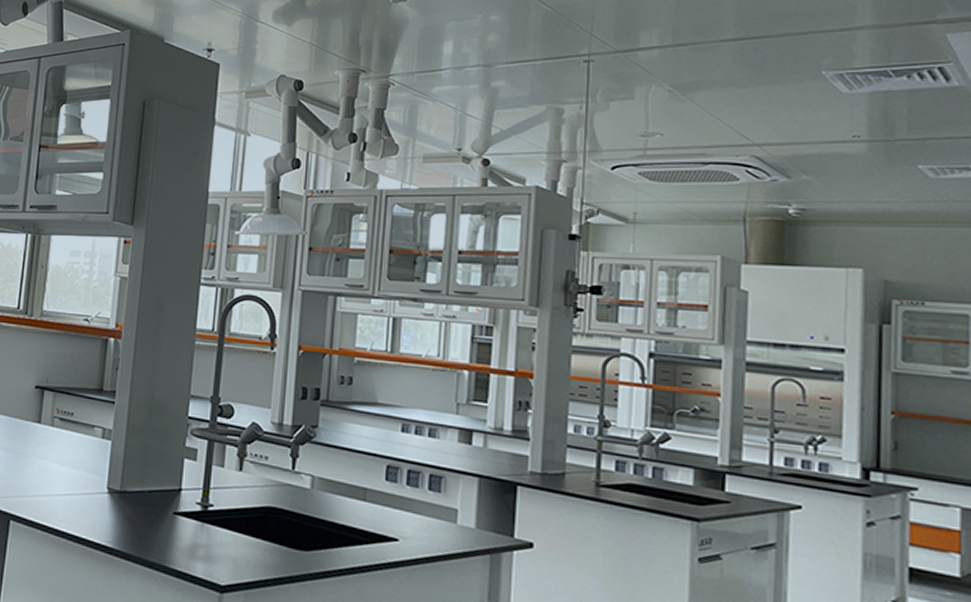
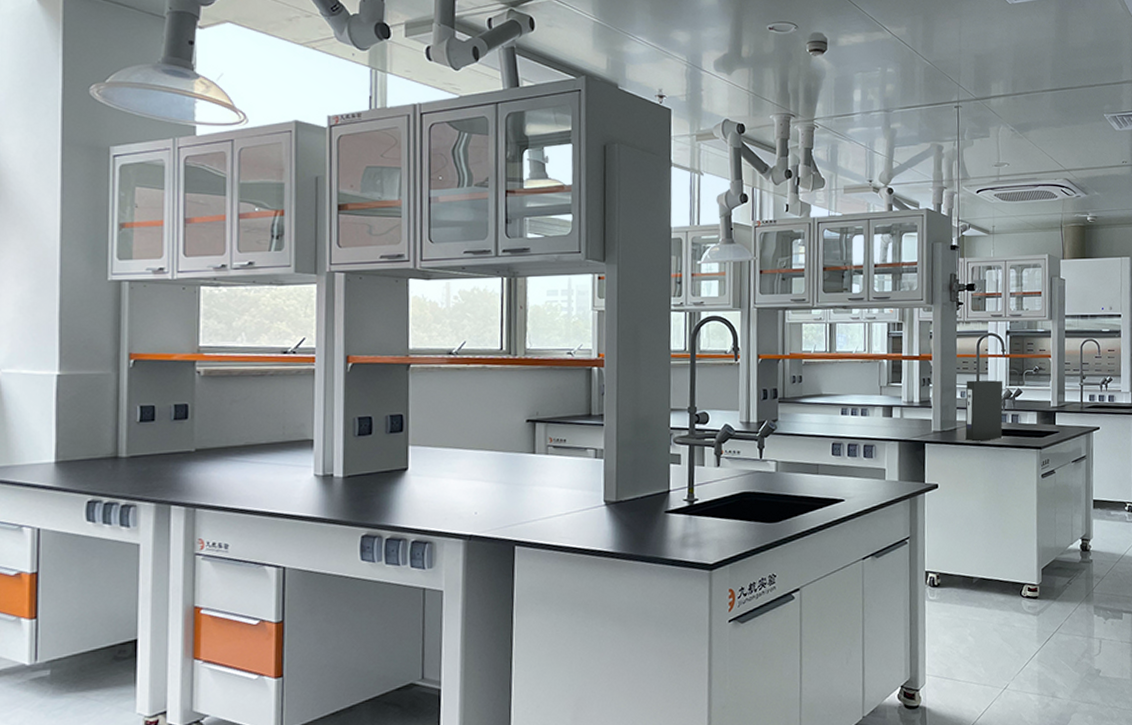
binder: none [578,412,641,498] -> present [965,380,1003,441]

